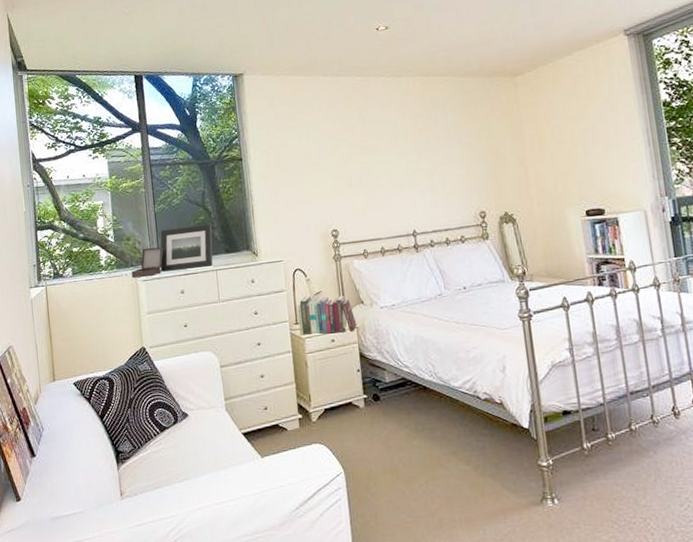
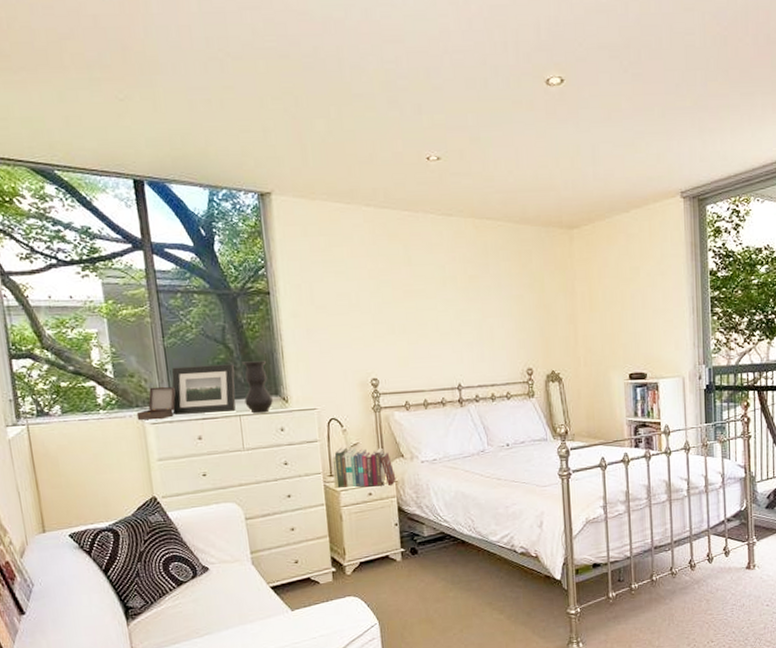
vase: none [218,219,245,268] -> present [242,360,273,414]

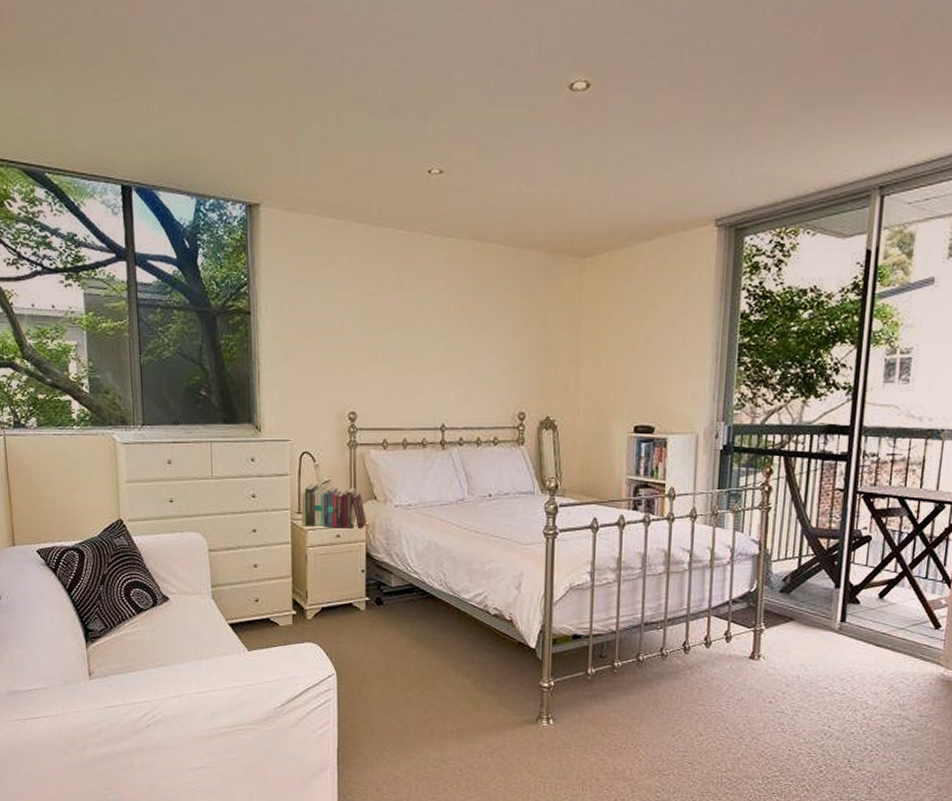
jewelry box: present [136,386,176,421] -> none [109,405,149,440]
picture frame: present [171,364,236,416] -> none [144,386,210,438]
vase: present [242,360,273,414] -> none [217,385,245,441]

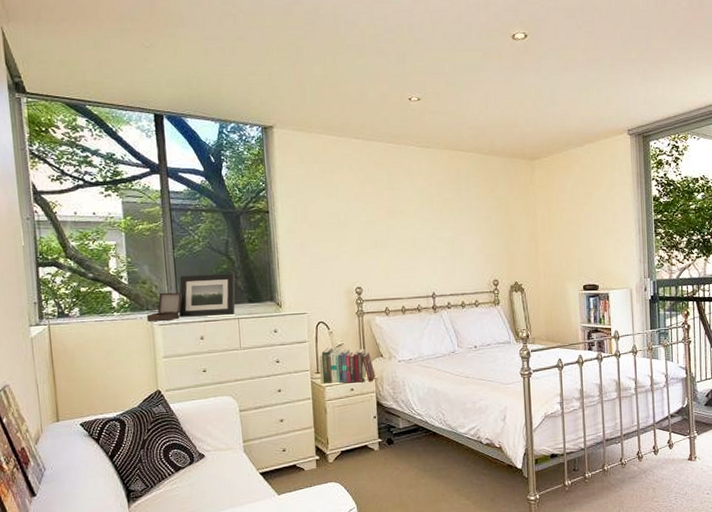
jewelry box: none [109,405,149,440] -> present [146,292,182,323]
picture frame: none [144,386,210,438] -> present [178,273,236,318]

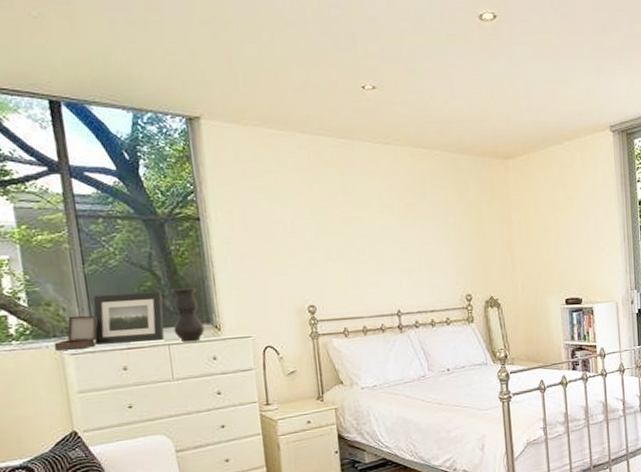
vase: none [242,270,268,317] -> present [170,288,205,343]
books: present [319,347,376,384] -> none [268,375,336,417]

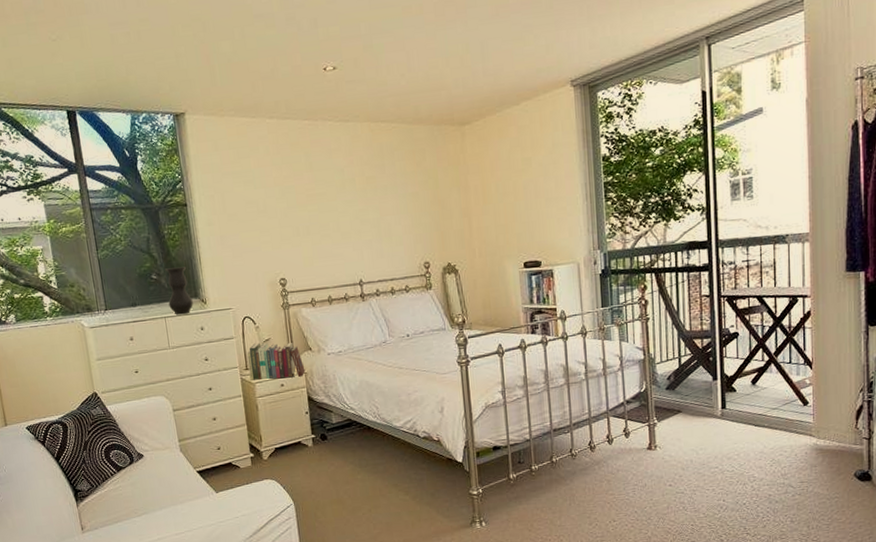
jewelry box: present [53,315,98,352] -> none [77,294,110,326]
picture frame: present [92,291,165,346] -> none [105,271,161,320]
books: none [268,375,336,417] -> present [246,342,306,380]

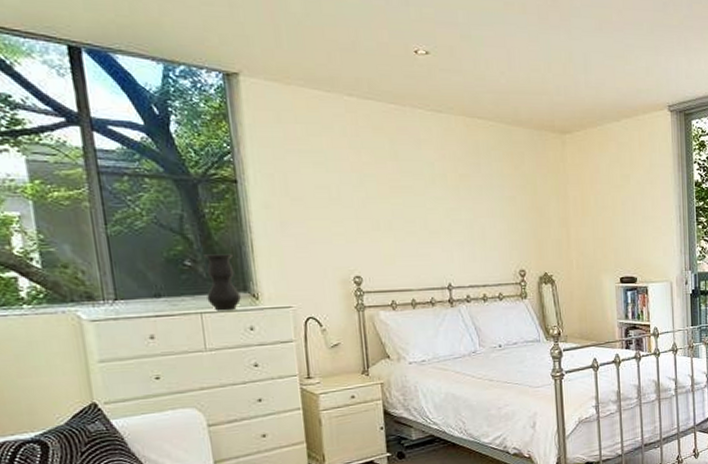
books: present [246,342,306,380] -> none [309,348,382,391]

